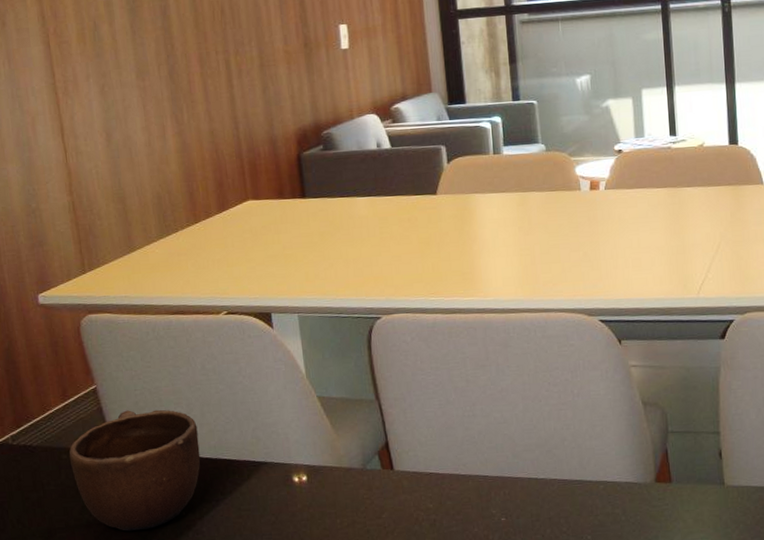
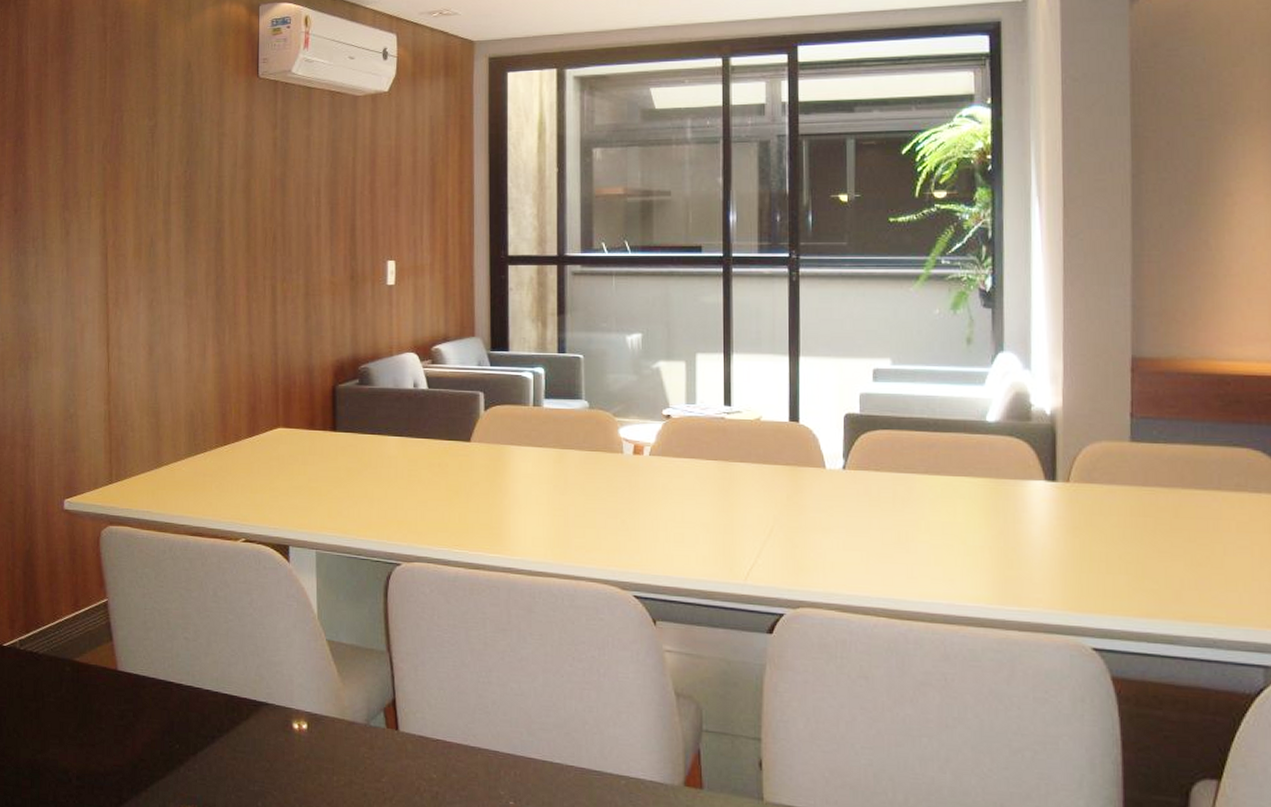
mug: present [69,409,201,531] -> none [72,629,202,758]

